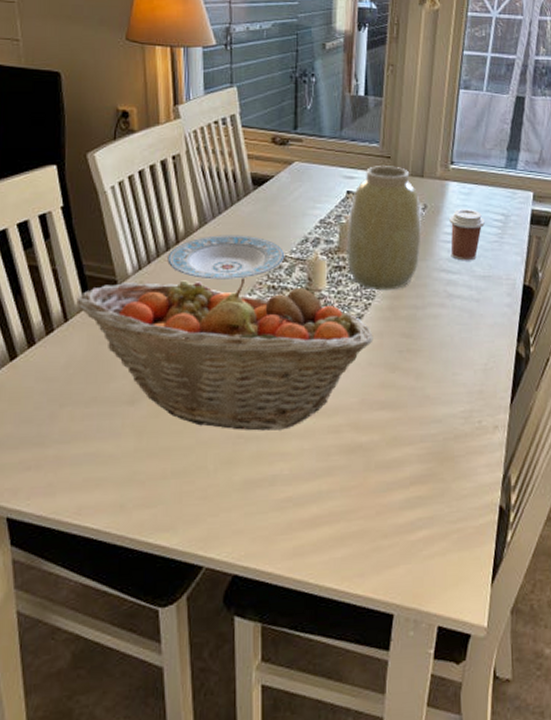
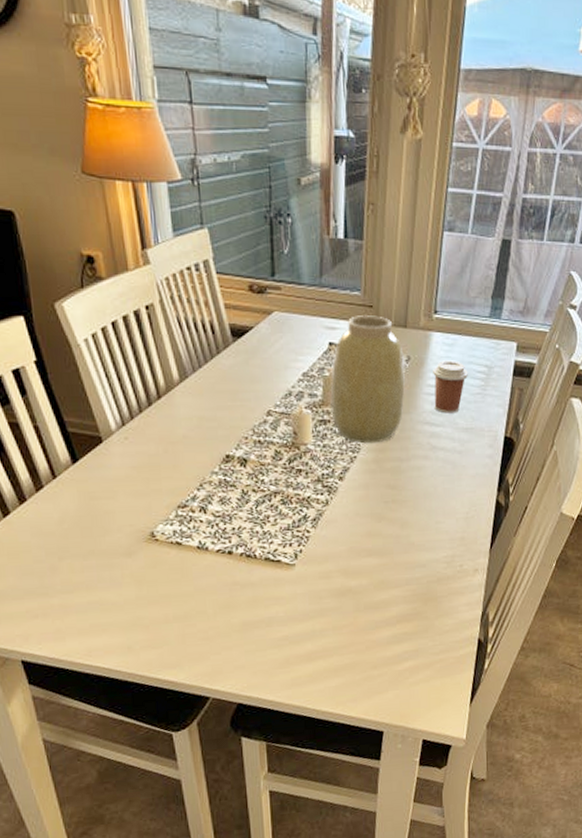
fruit basket: present [76,278,373,431] -> none [62,432,360,578]
plate: present [167,235,285,280] -> none [150,389,269,435]

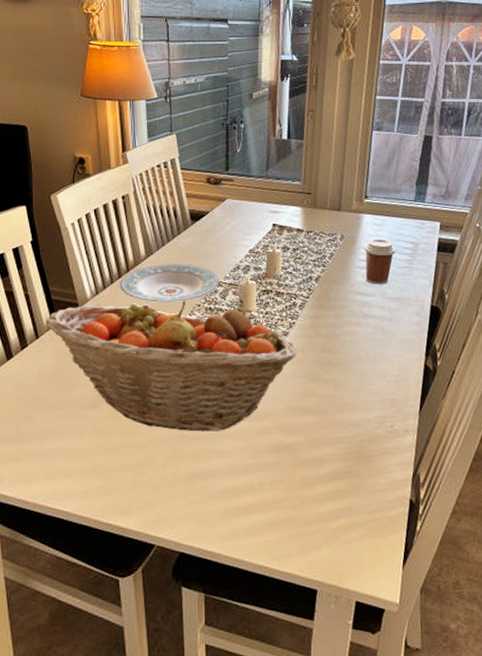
fruit basket: none [62,432,360,578] -> present [45,301,297,432]
plate: none [150,389,269,435] -> present [120,263,220,303]
vase: present [330,315,406,444] -> none [273,201,340,311]

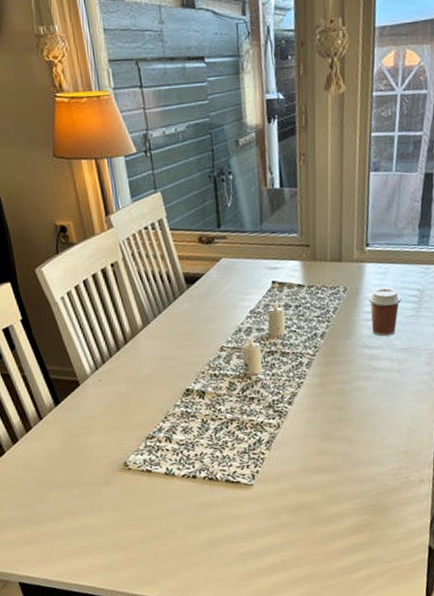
fruit basket: present [45,301,297,432] -> none [46,369,308,500]
plate: present [120,263,220,303] -> none [119,330,222,373]

